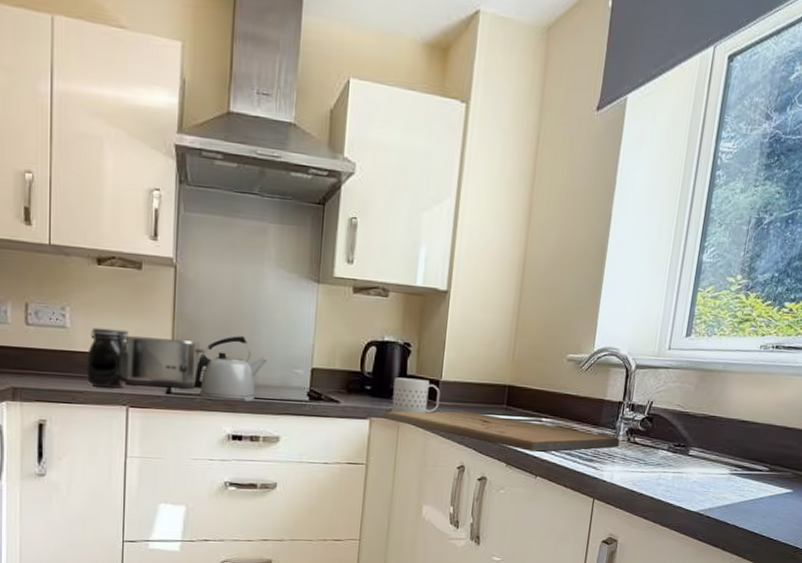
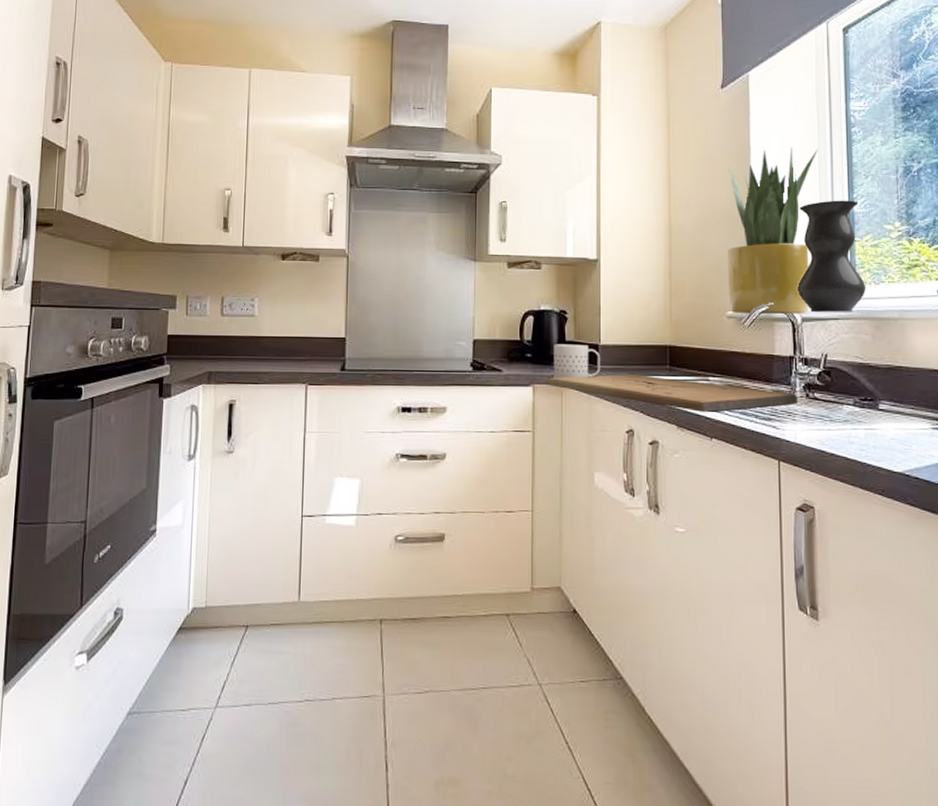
jar: present [87,327,129,389] -> none [271,314,308,368]
toaster: present [125,335,205,389] -> none [305,319,375,365]
kettle: present [194,336,268,402] -> none [365,314,432,374]
planter: none [571,185,681,361] -> present [728,147,818,315]
vase: none [636,246,709,363] -> present [797,200,866,313]

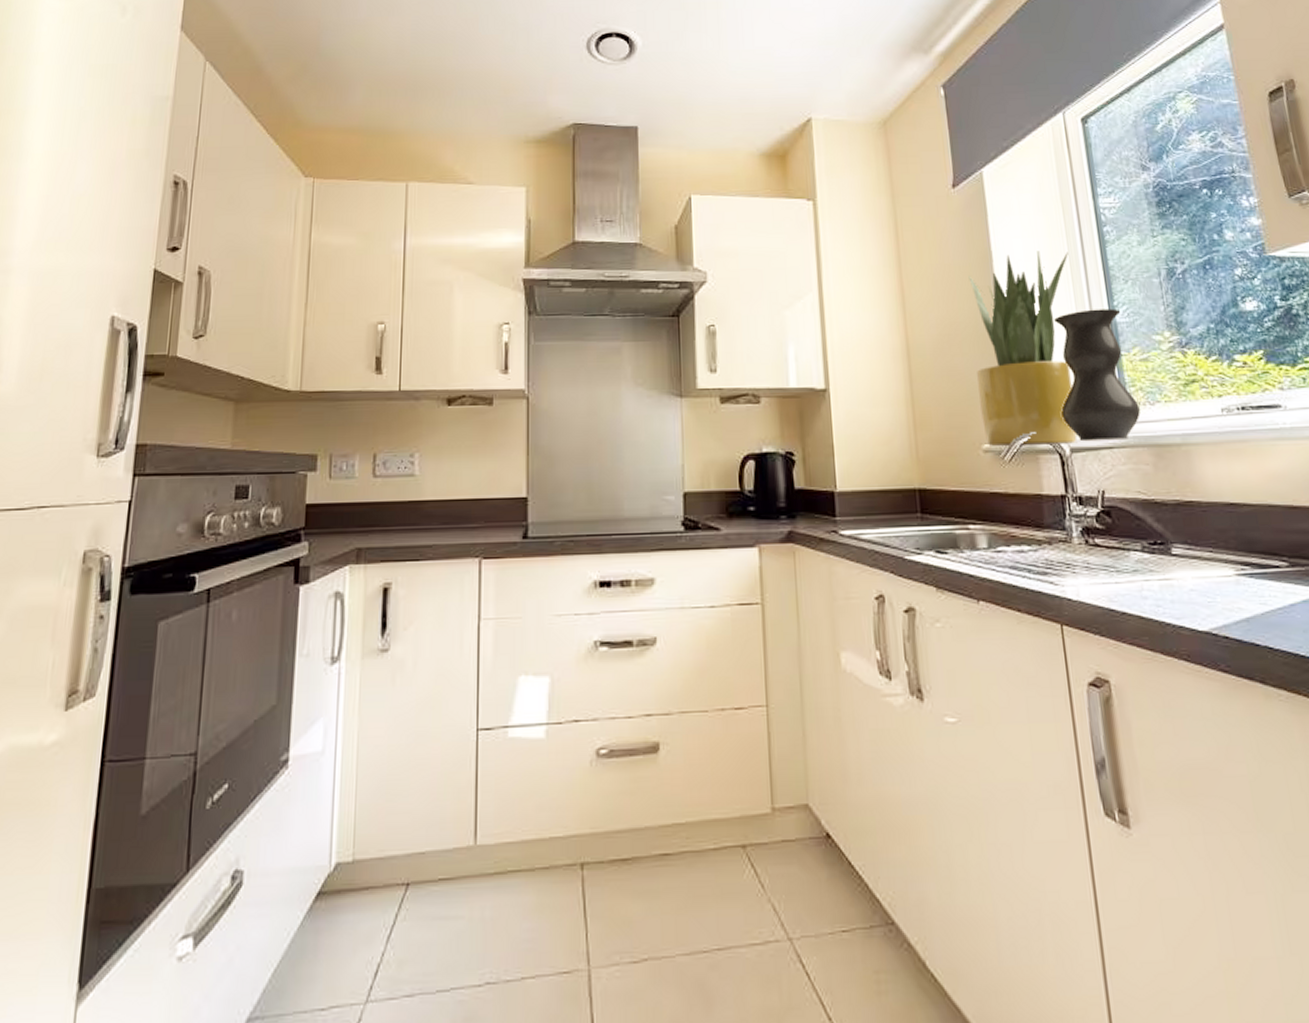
cutting board: present [545,374,797,413] -> none [773,526,1076,570]
mug: present [553,344,601,379] -> none [780,492,839,536]

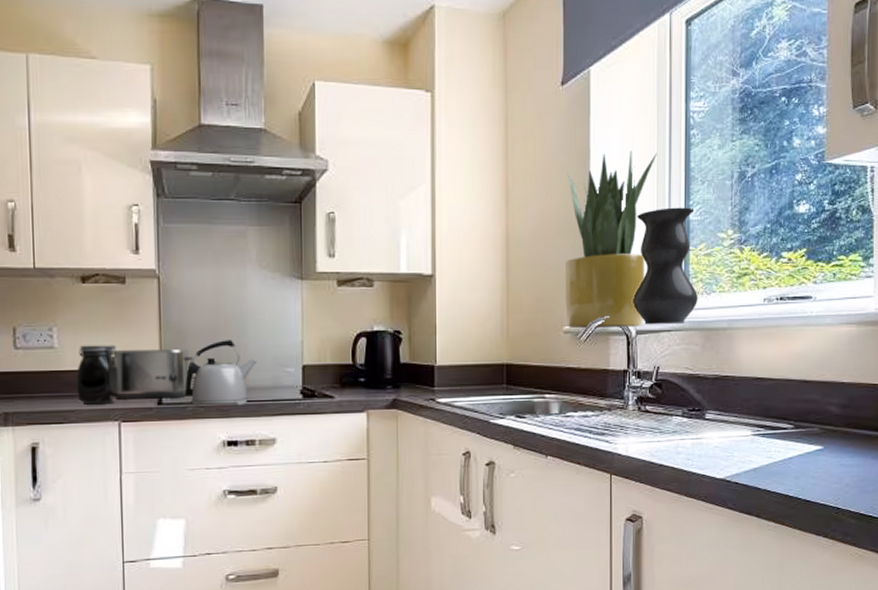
jar: none [436,471,481,539] -> present [76,345,119,405]
toaster: none [478,476,564,533] -> present [115,349,194,399]
kettle: none [553,465,633,540] -> present [185,340,257,406]

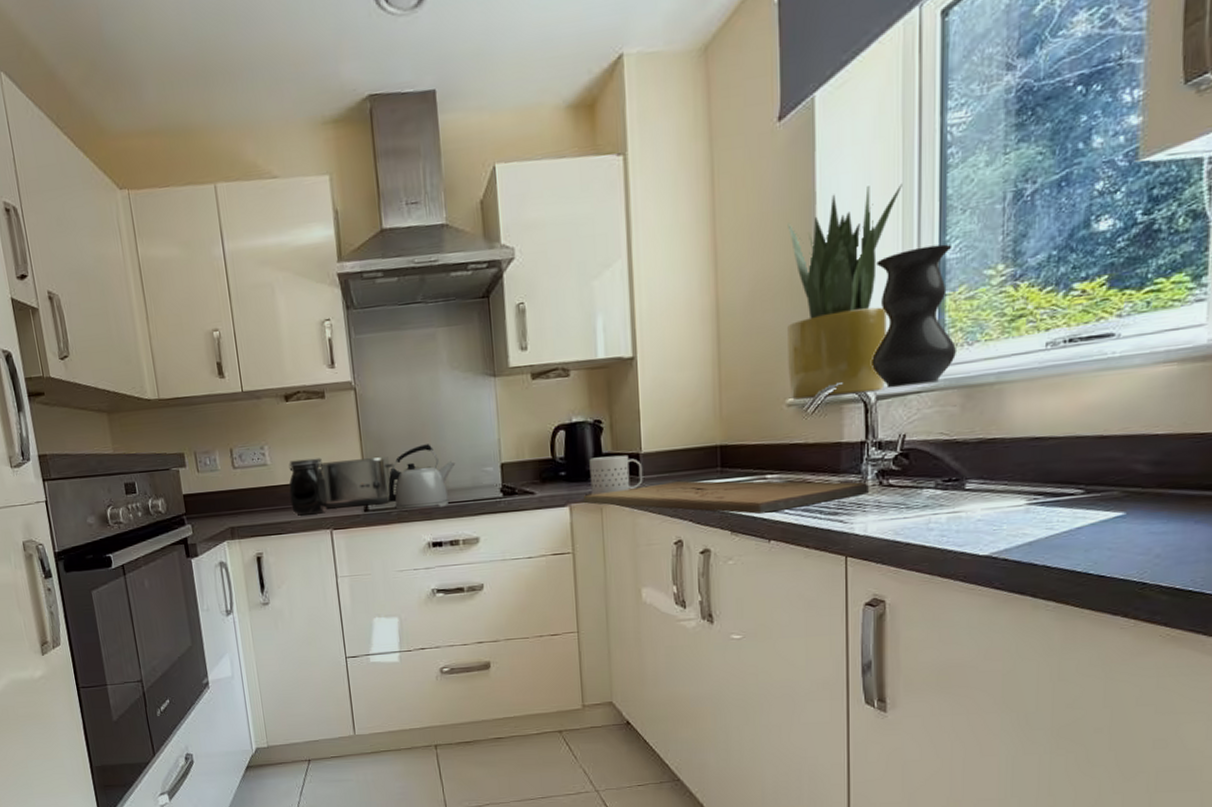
cutting board: none [380,395,630,431] -> present [583,480,869,515]
mug: none [388,366,437,403] -> present [589,455,643,495]

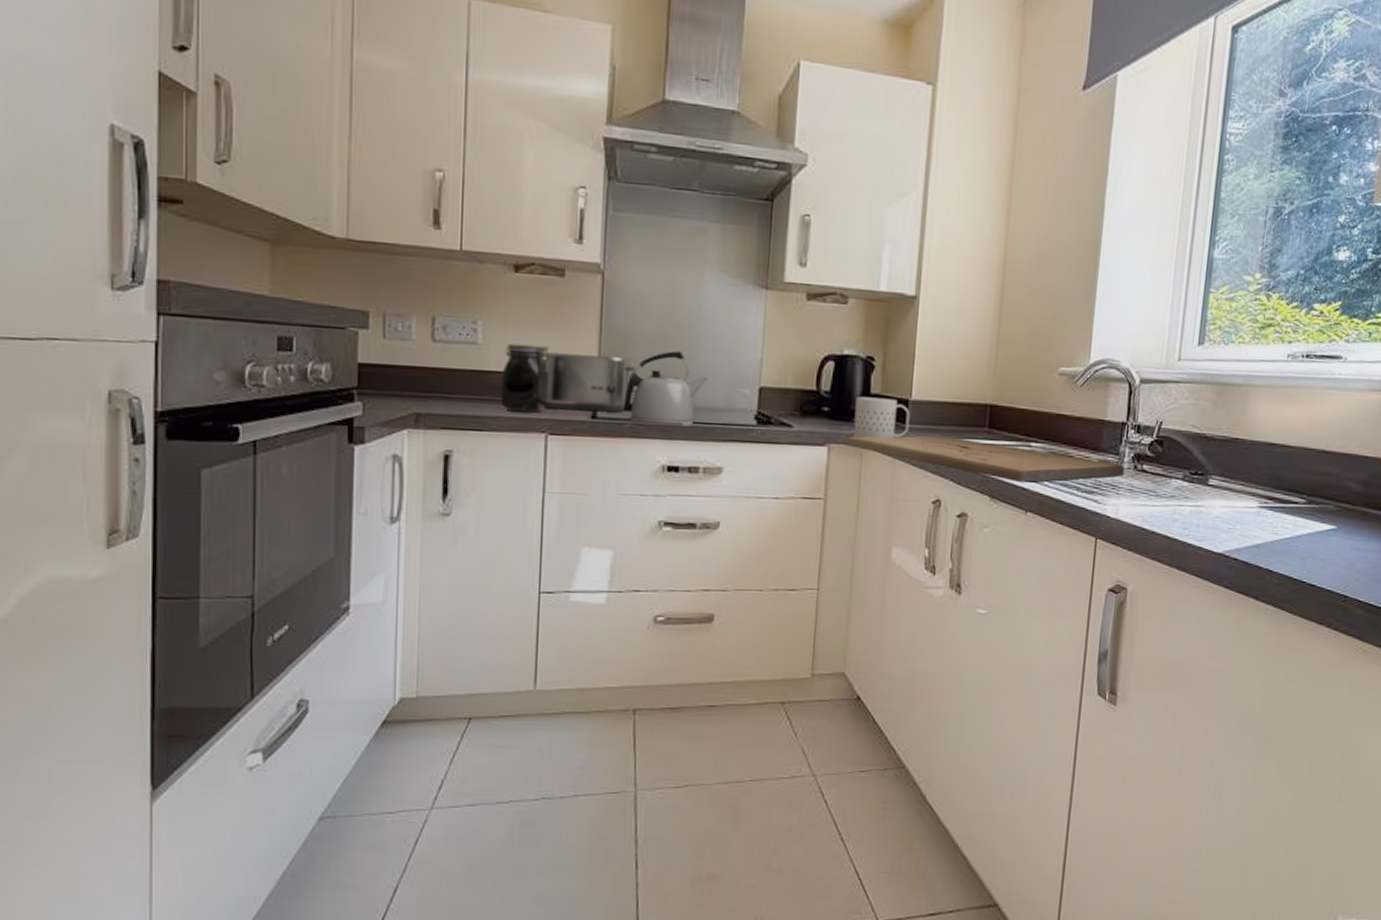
planter: present [787,183,902,401] -> none [1063,173,1184,375]
vase: present [872,244,956,389] -> none [1139,241,1220,376]

